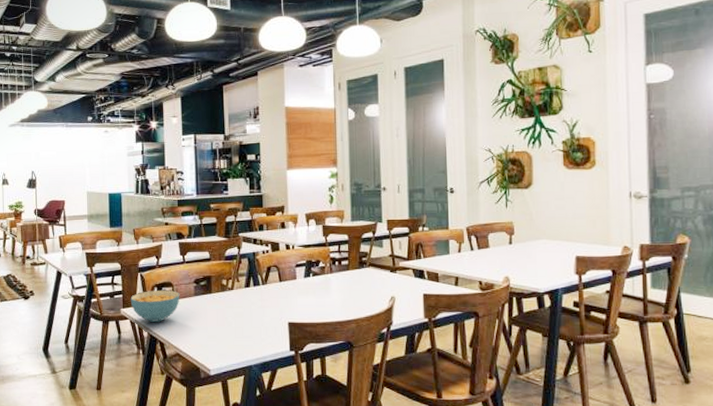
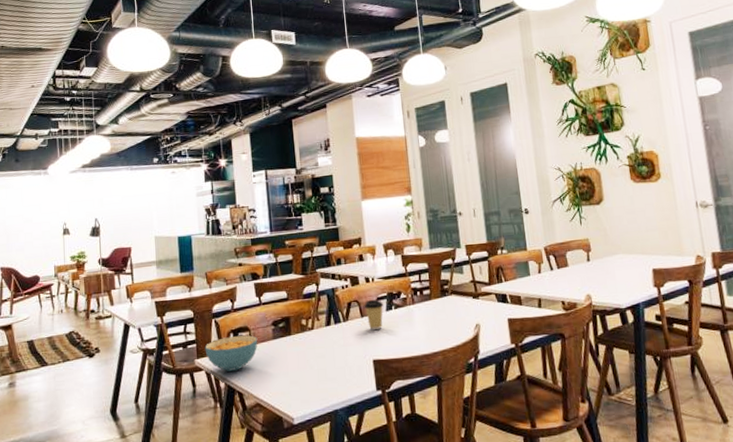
coffee cup: none [283,266,302,295] -> present [364,300,384,331]

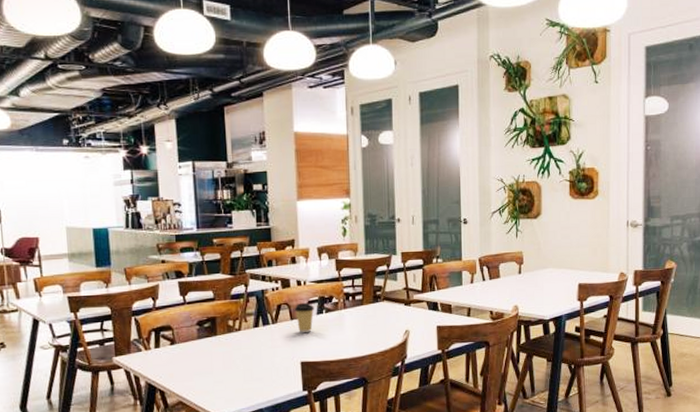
cereal bowl: present [205,335,258,372] -> none [123,334,181,370]

